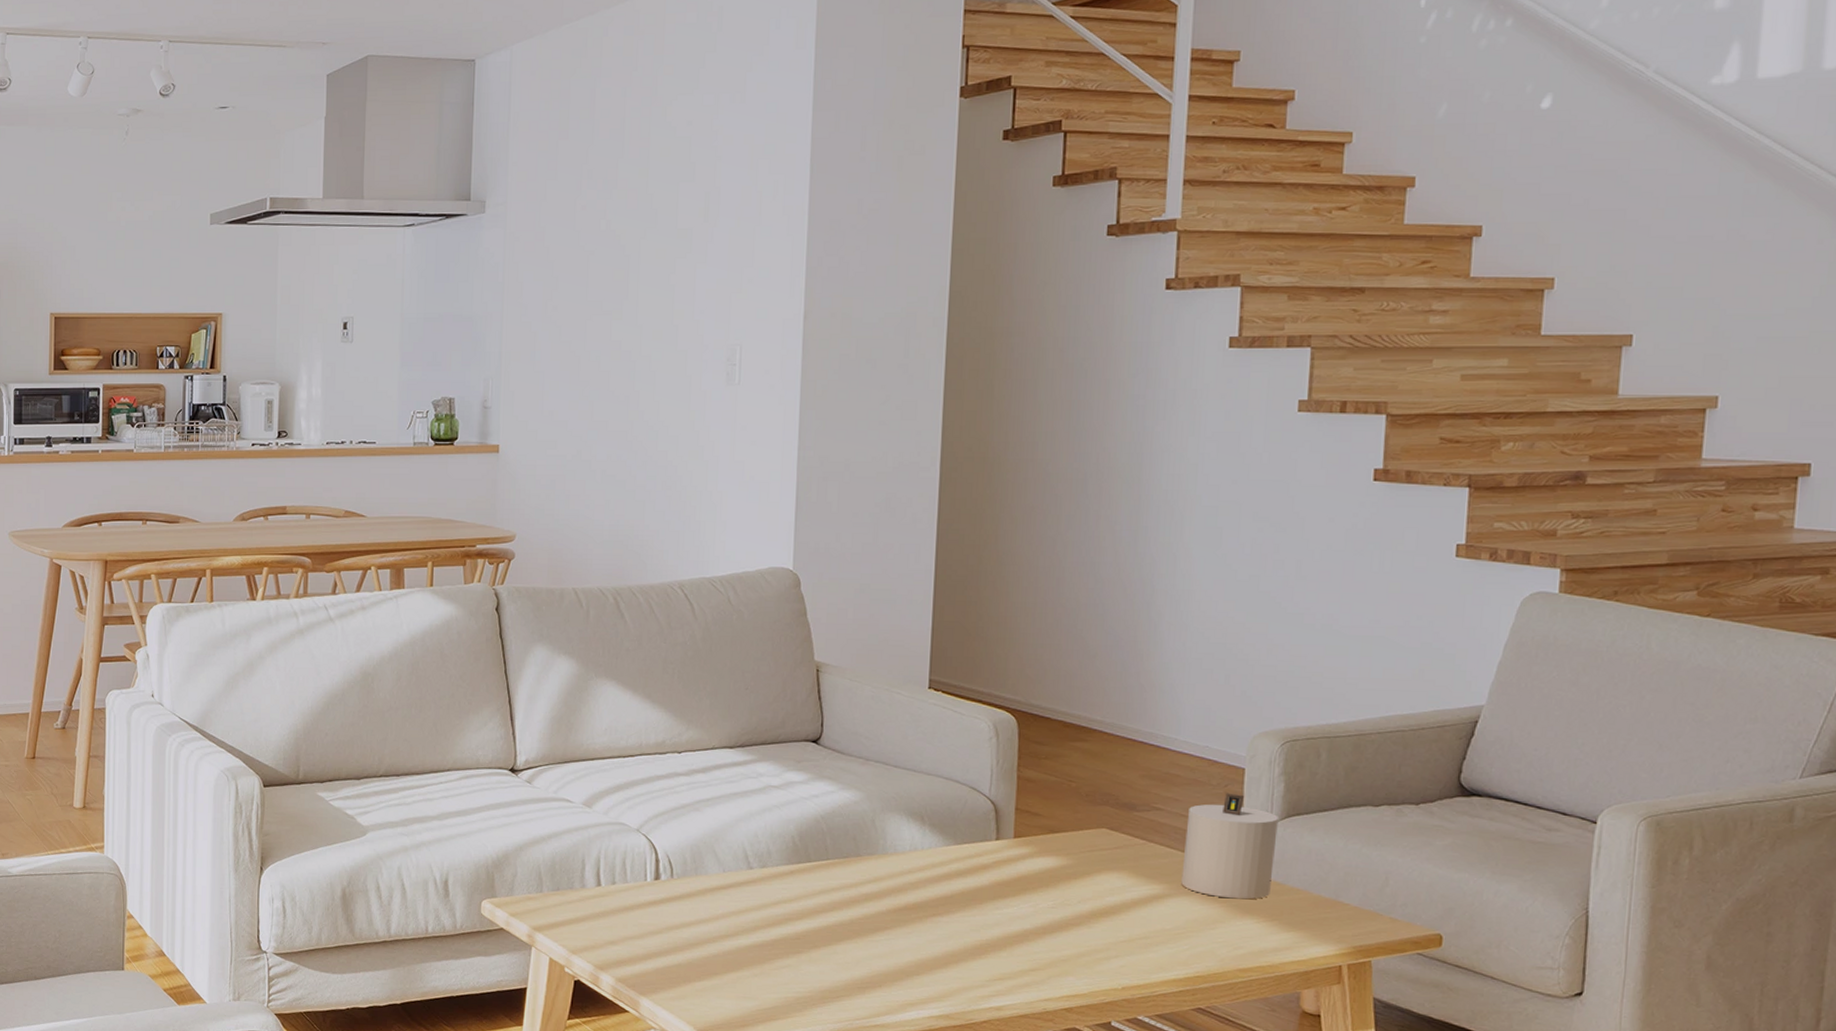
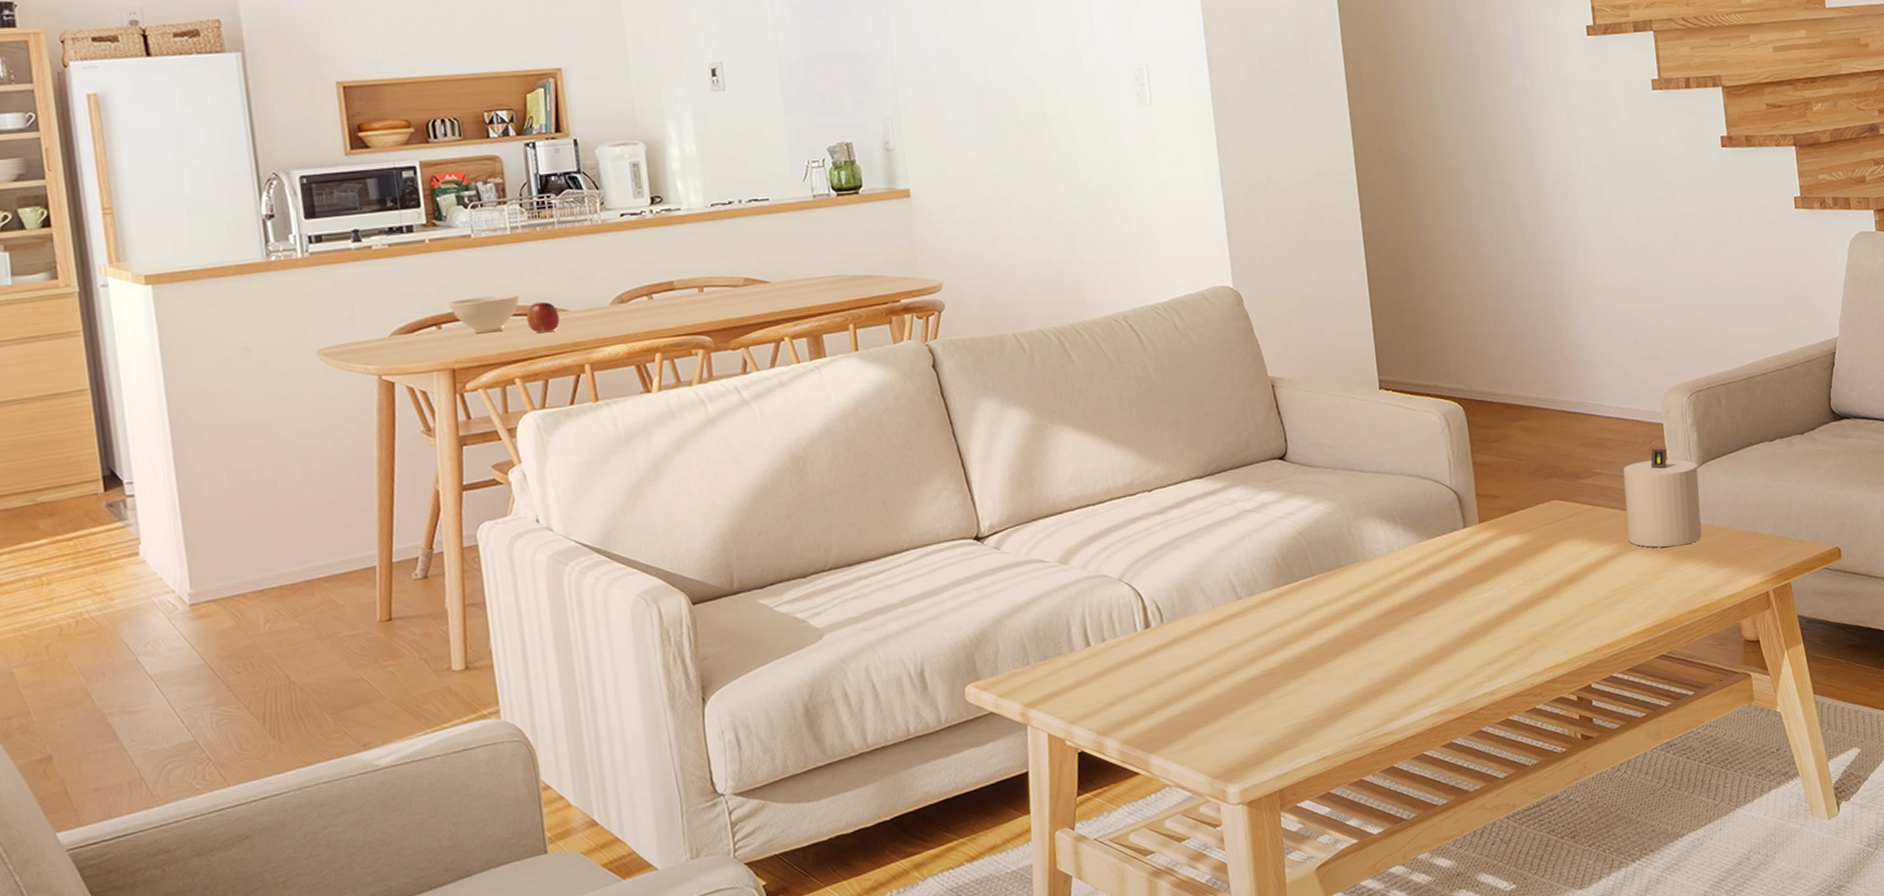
bowl: none [110,503,164,534] -> present [449,294,520,334]
fruit: none [167,512,192,539] -> present [526,301,560,334]

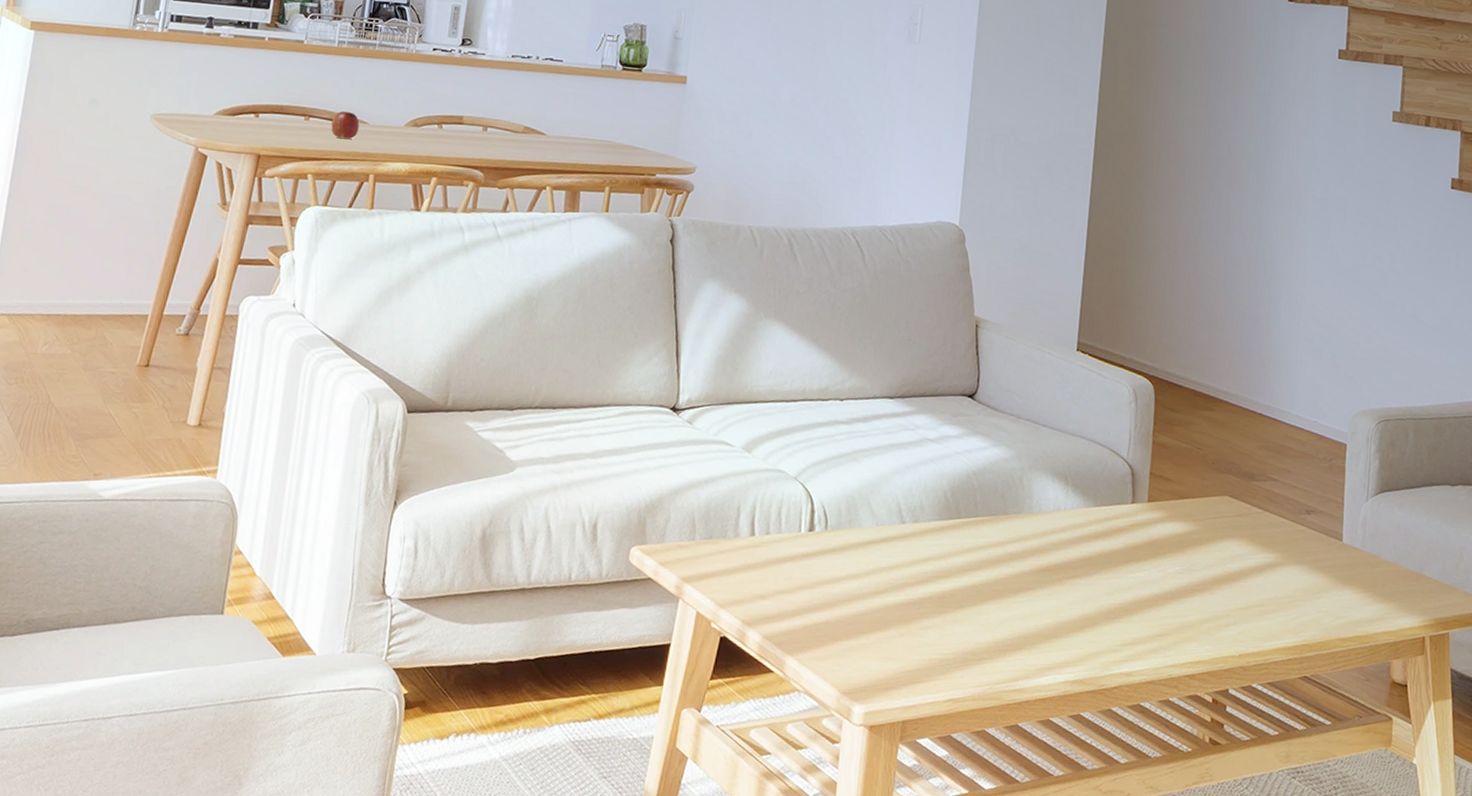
bowl: present [449,294,520,334] -> none [270,95,331,130]
candle: present [1623,448,1702,548] -> none [1292,466,1374,571]

